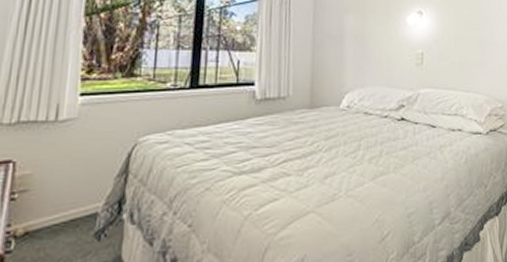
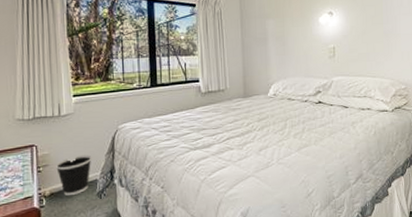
wastebasket: none [37,177,95,237] -> present [55,155,92,196]

